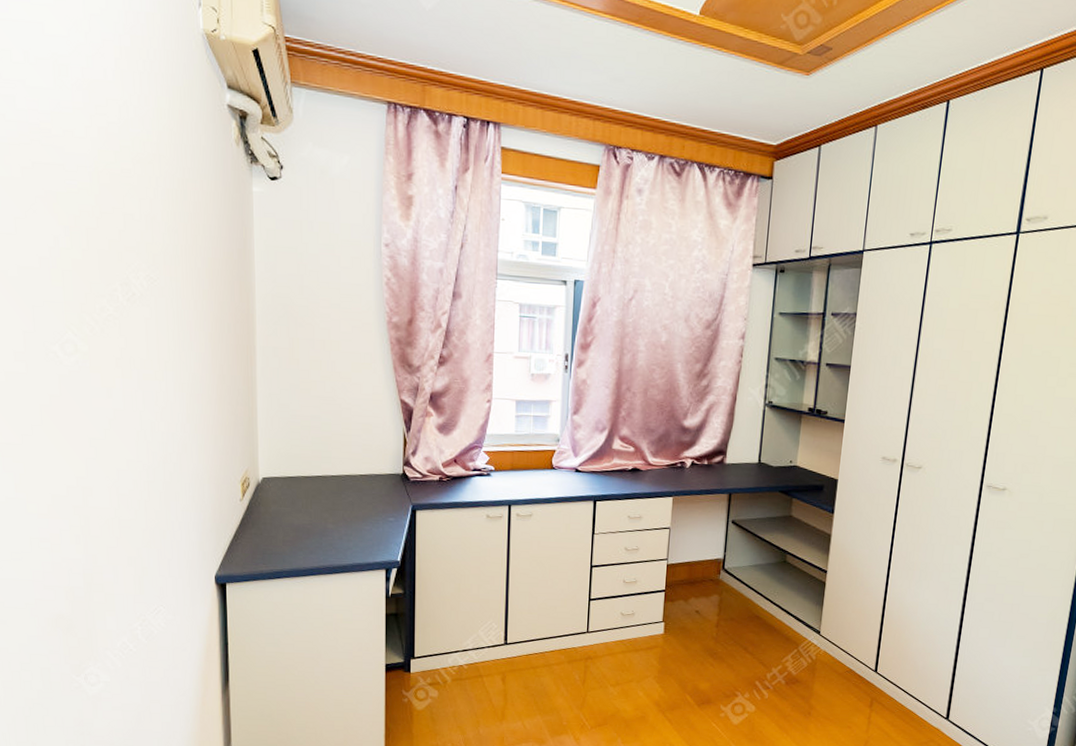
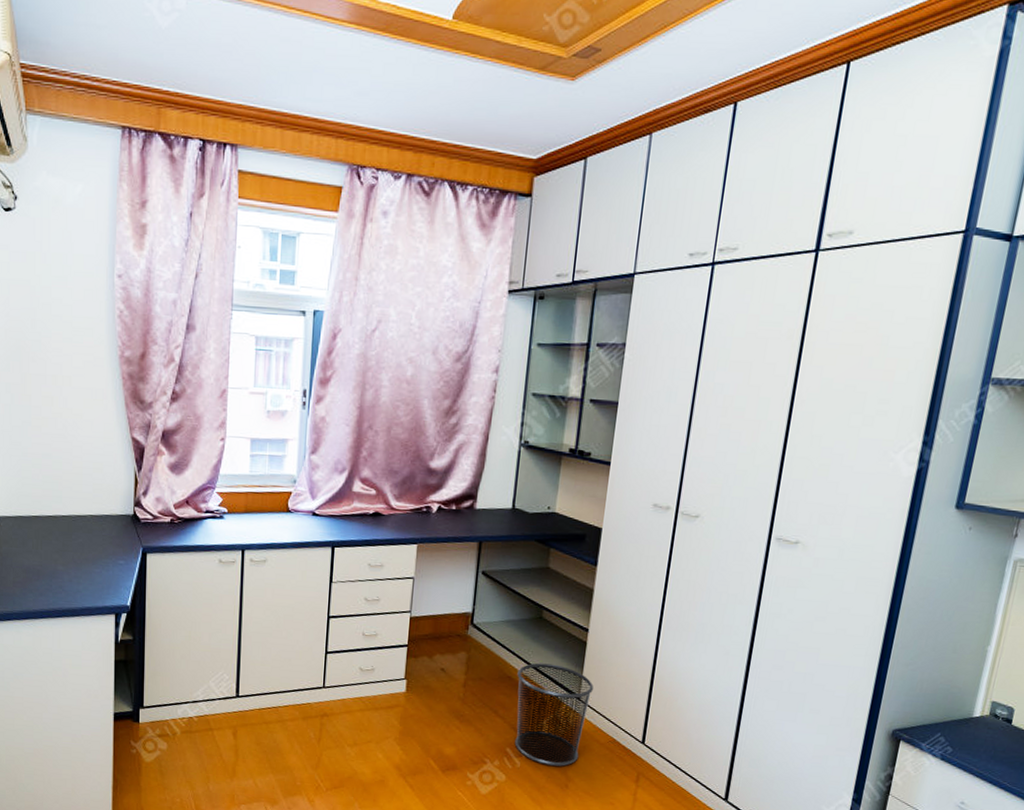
waste bin: none [763,603,832,696] -> present [515,663,593,766]

